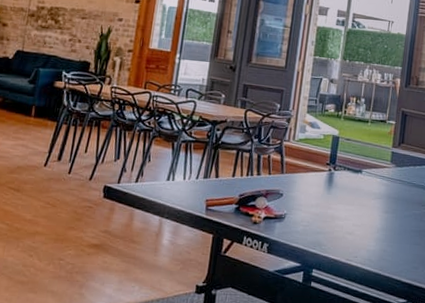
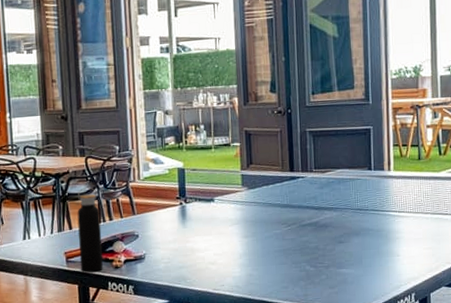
water bottle: none [218,139,251,224] -> present [77,187,103,272]

